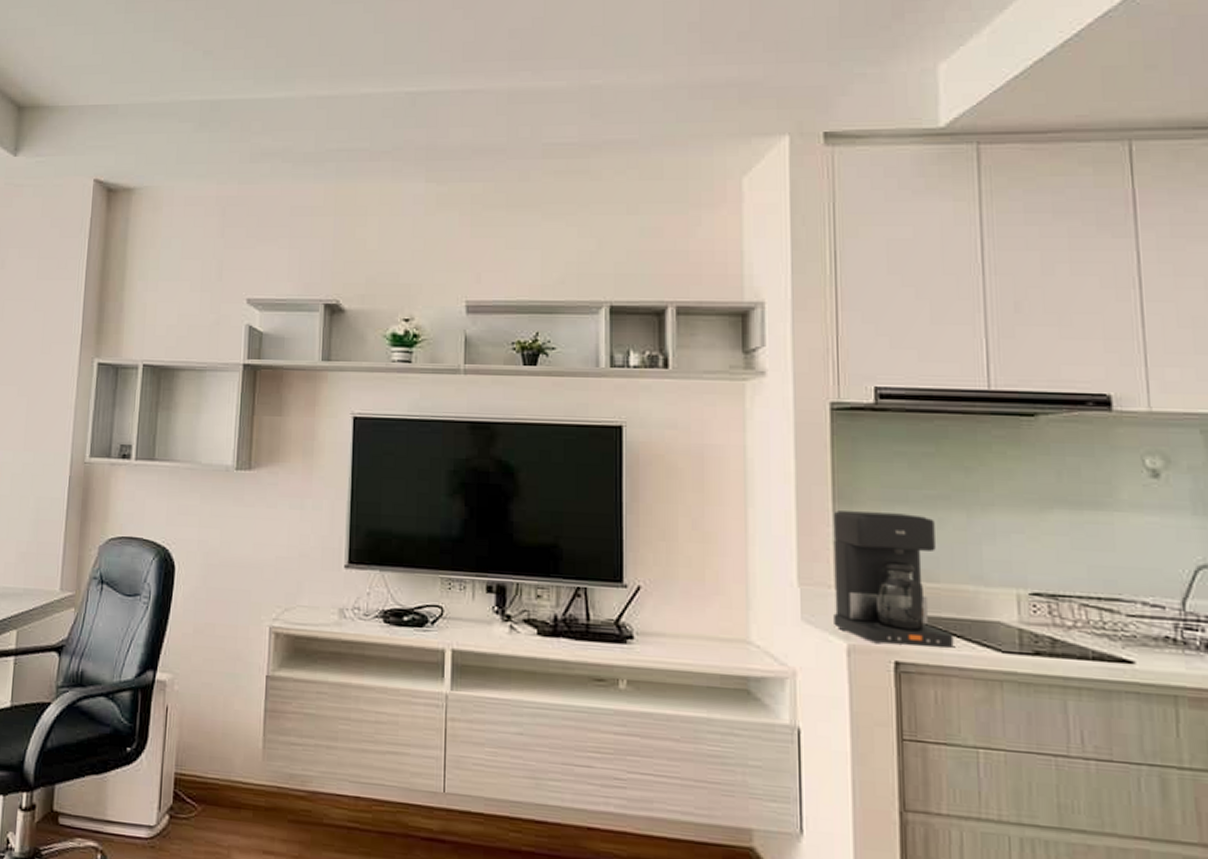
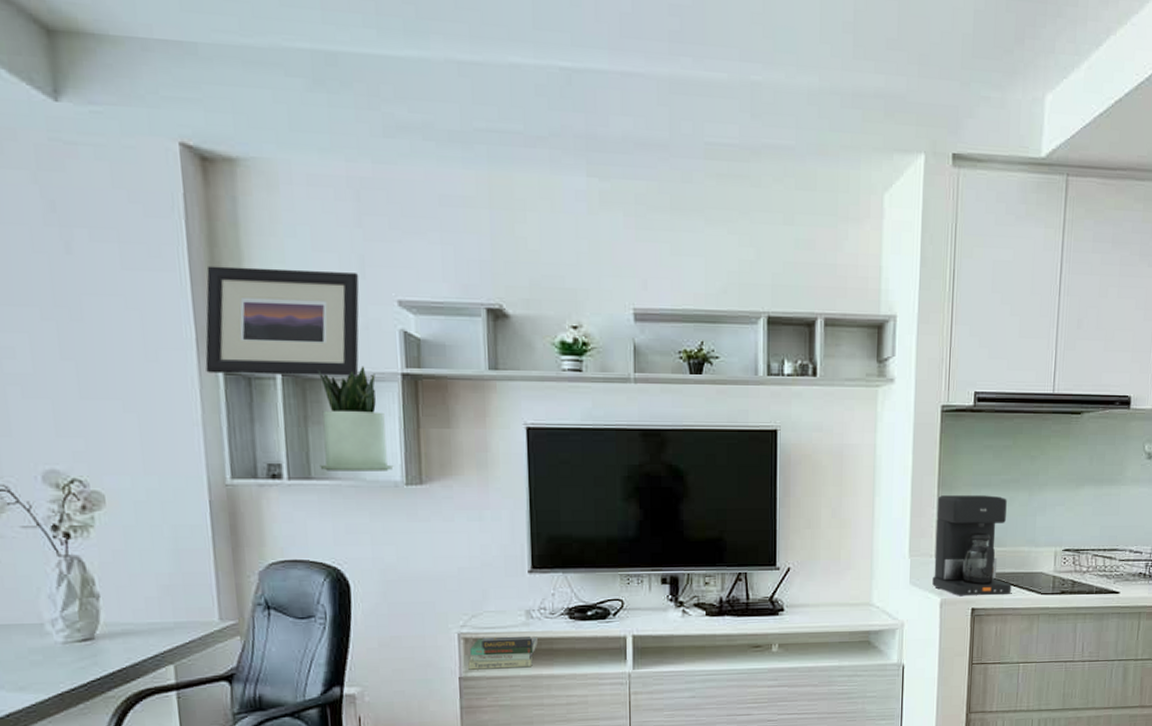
picture frame: none [85,274,217,367] -> present [205,266,360,376]
planter: none [163,357,227,456] -> present [317,366,394,471]
books: none [276,633,349,673] -> present [468,635,538,670]

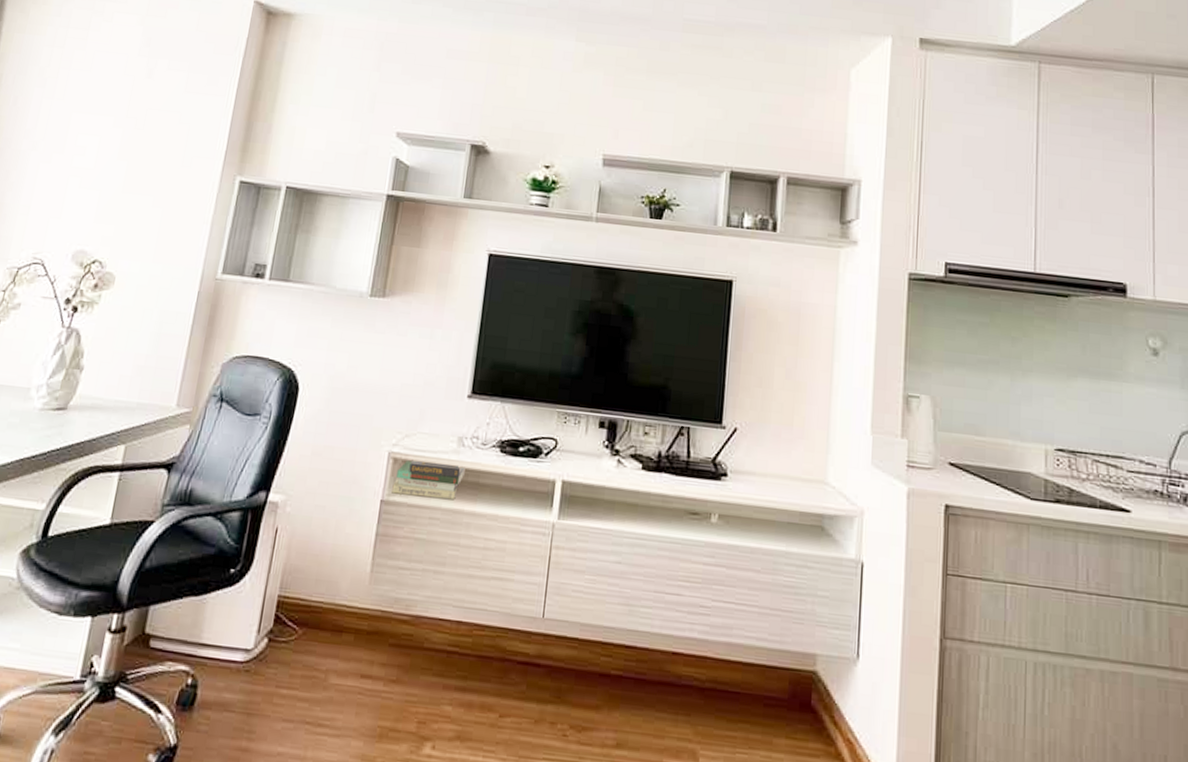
picture frame: present [205,266,360,376] -> none [226,94,369,194]
planter: present [317,366,394,471] -> none [298,185,366,282]
coffee maker: present [932,495,1012,597] -> none [898,369,993,495]

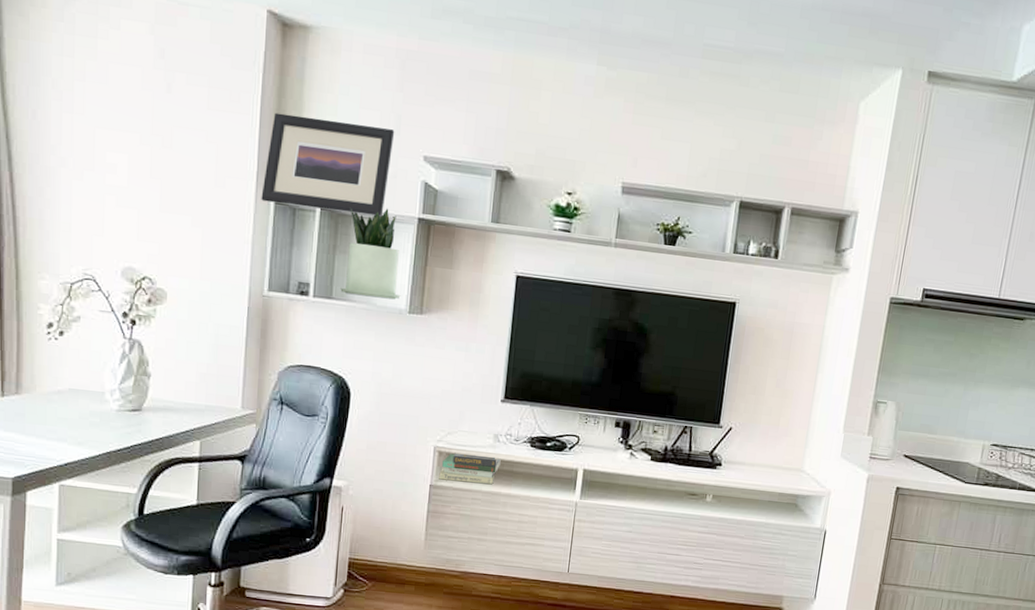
picture frame: none [226,94,369,194] -> present [261,112,395,217]
planter: none [298,185,366,282] -> present [340,207,401,300]

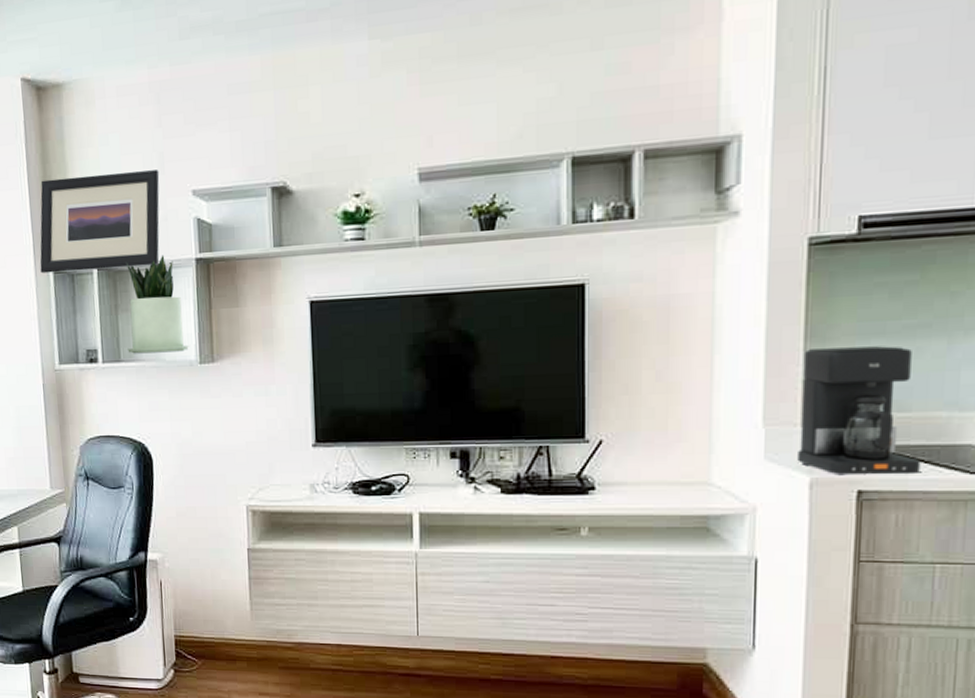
books: present [439,452,501,484] -> none [256,510,322,542]
coffee maker: none [862,379,943,480] -> present [797,346,921,476]

